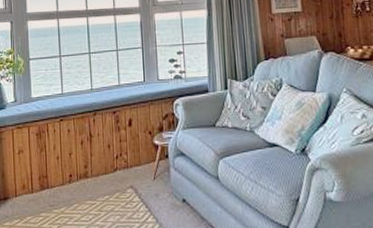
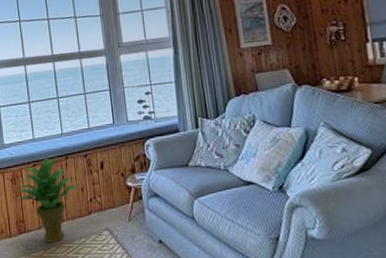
potted plant: none [43,113,105,199] -> present [18,157,79,243]

